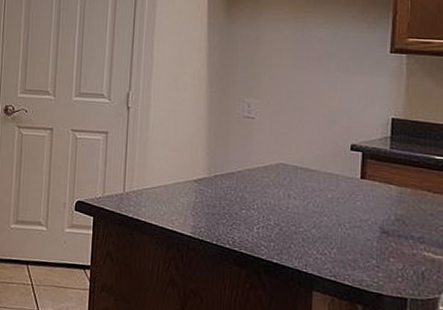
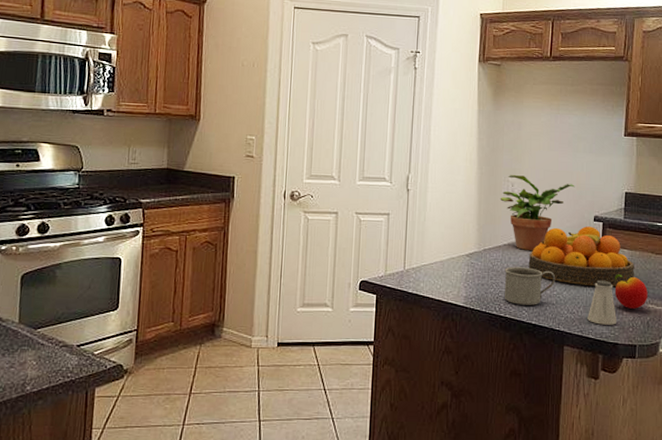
potted plant: none [233,95,326,180] -> present [500,175,575,250]
mug: none [238,196,302,242] -> present [504,266,556,305]
fruit bowl: none [268,155,404,227] -> present [528,226,634,286]
saltshaker: none [343,218,382,273] -> present [588,280,618,325]
apple: none [378,213,422,256] -> present [614,274,648,309]

